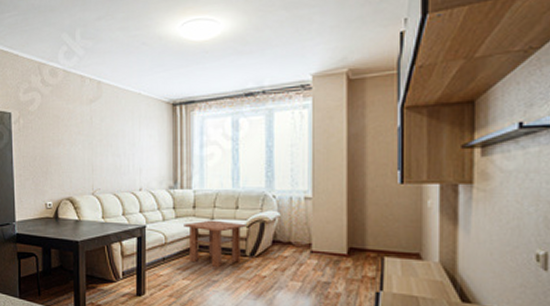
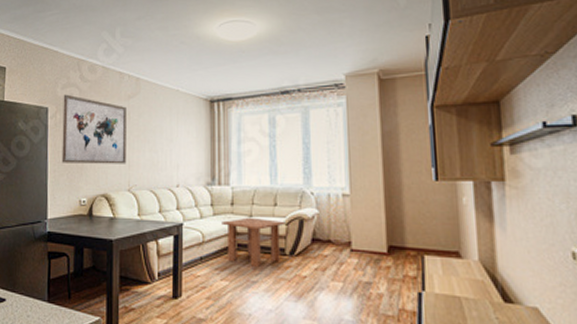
wall art: none [26,99,89,169] -> present [61,94,127,164]

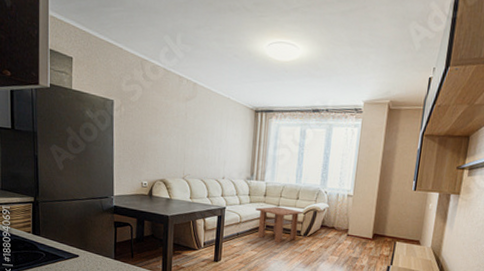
wall art: present [61,94,127,164] -> none [126,90,184,157]

